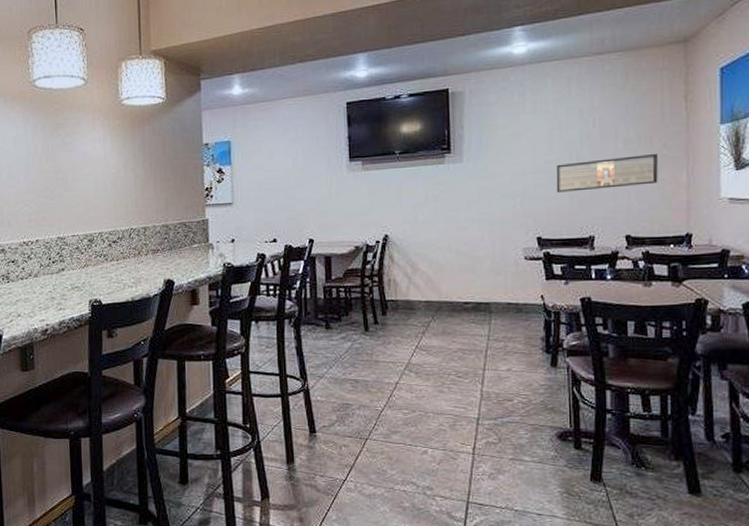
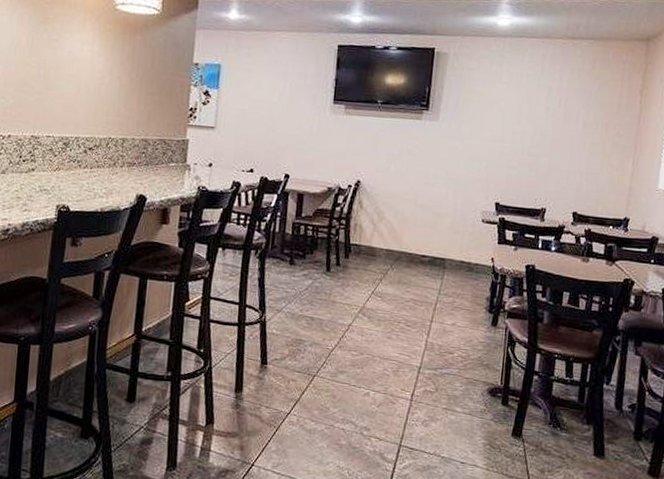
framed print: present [556,153,658,193] -> none [518,136,611,168]

